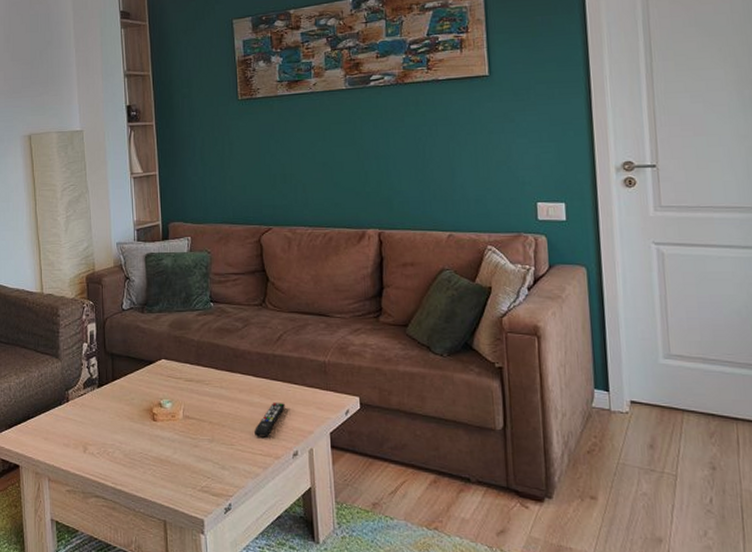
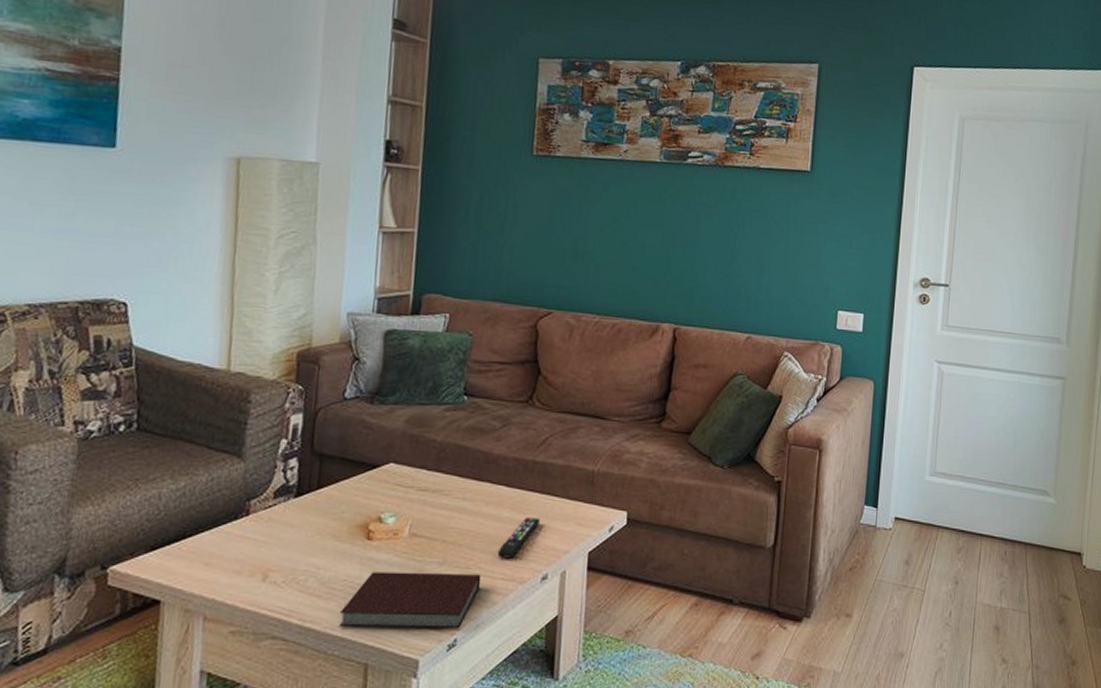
notebook: none [141,446,244,496] -> present [339,572,482,629]

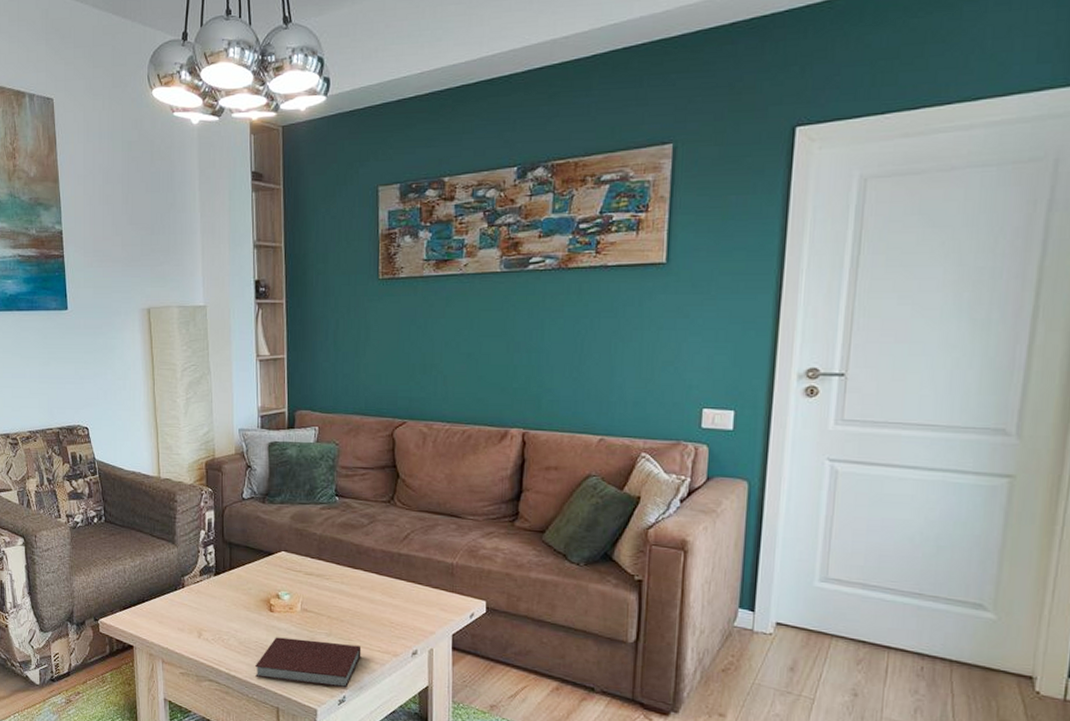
remote control: present [497,518,540,559] -> none [373,601,407,635]

